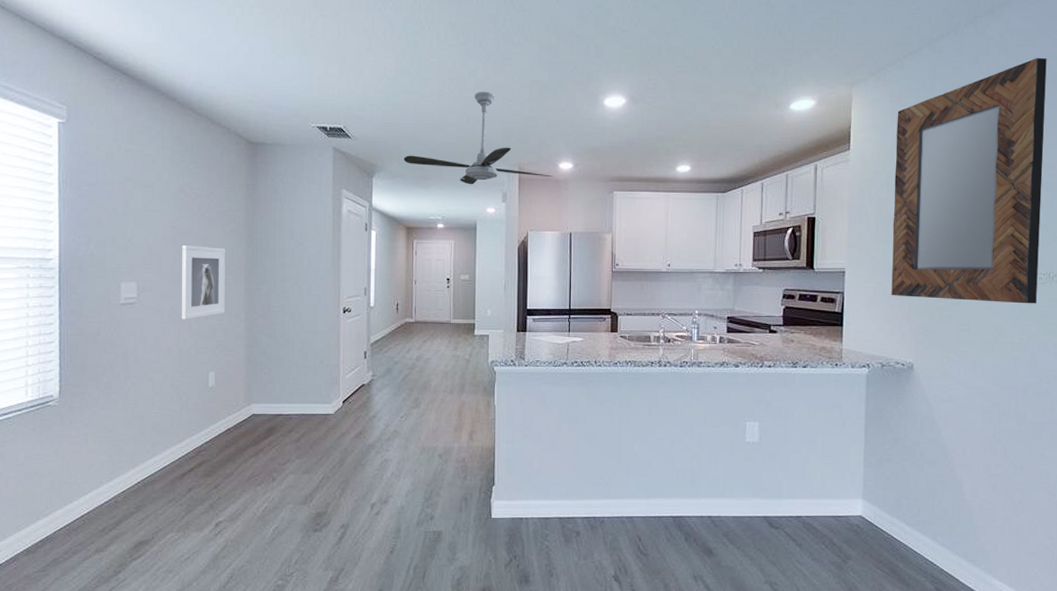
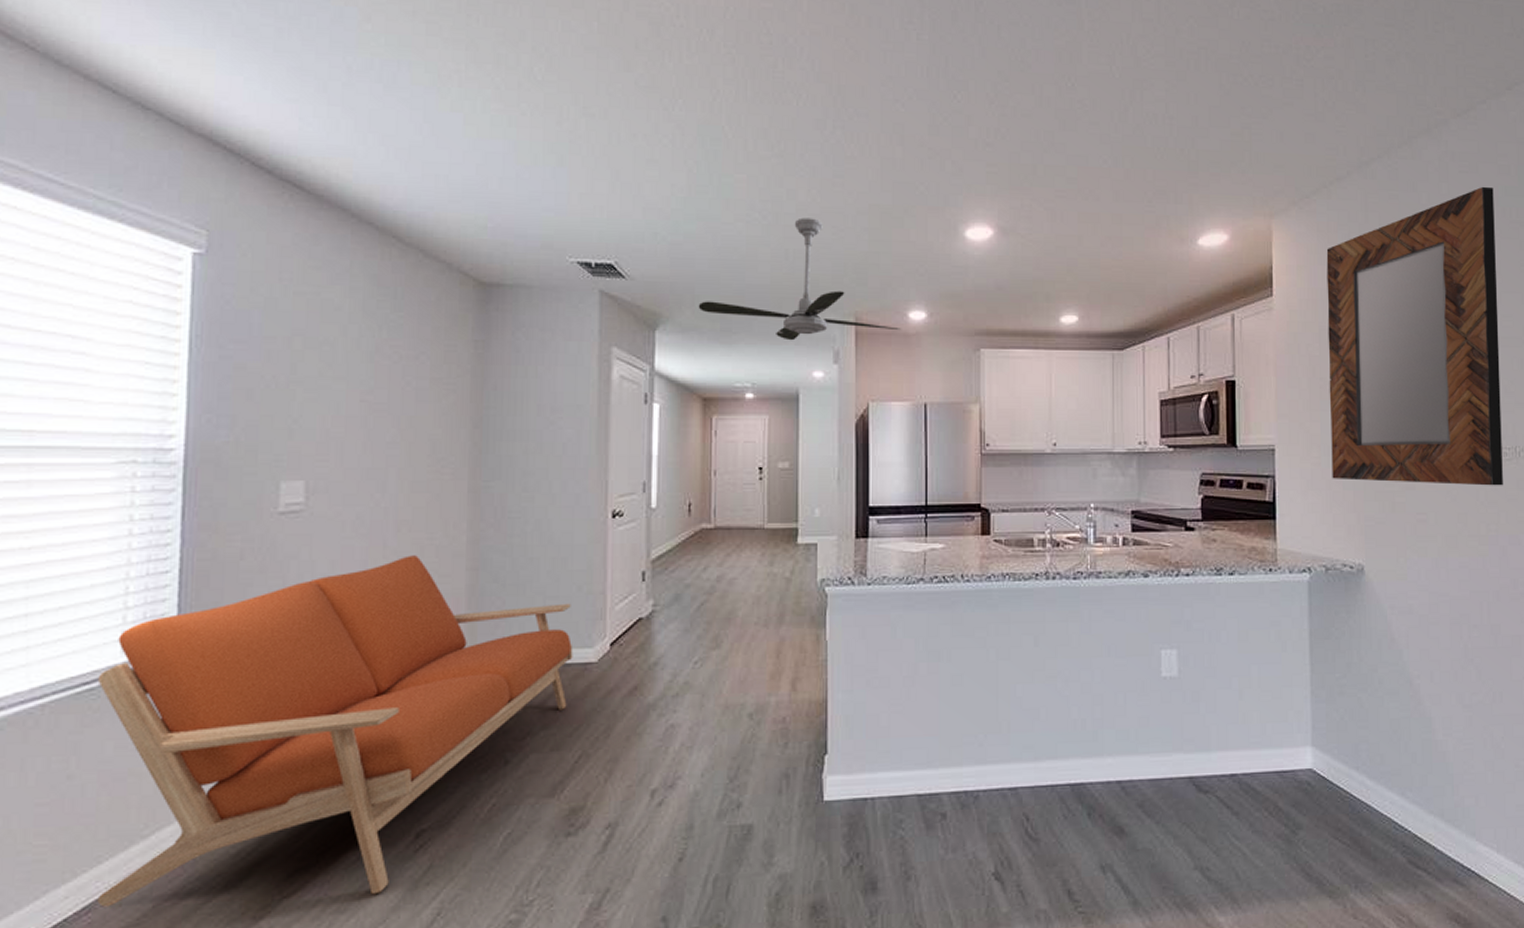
sofa: none [12,336,318,562] -> present [97,555,573,907]
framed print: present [181,245,226,319] -> none [371,427,442,533]

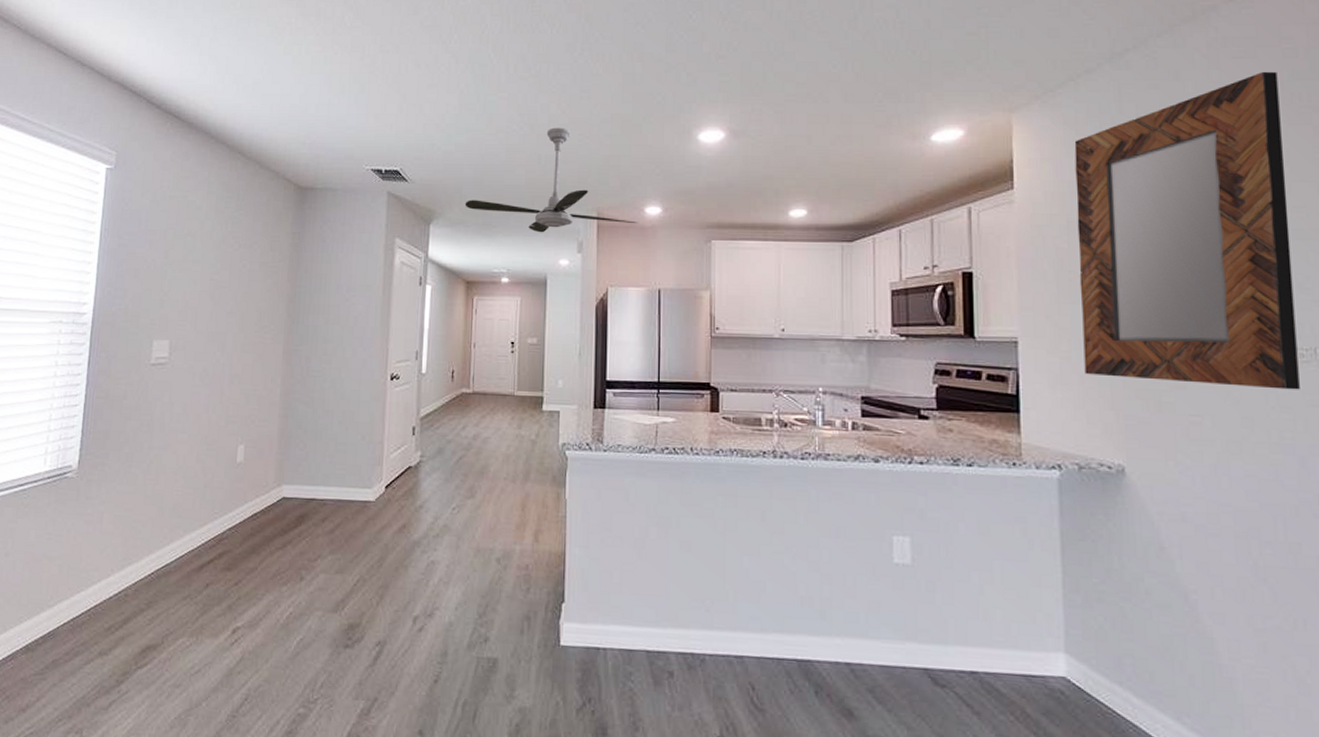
sofa: present [97,555,573,907] -> none [18,402,356,676]

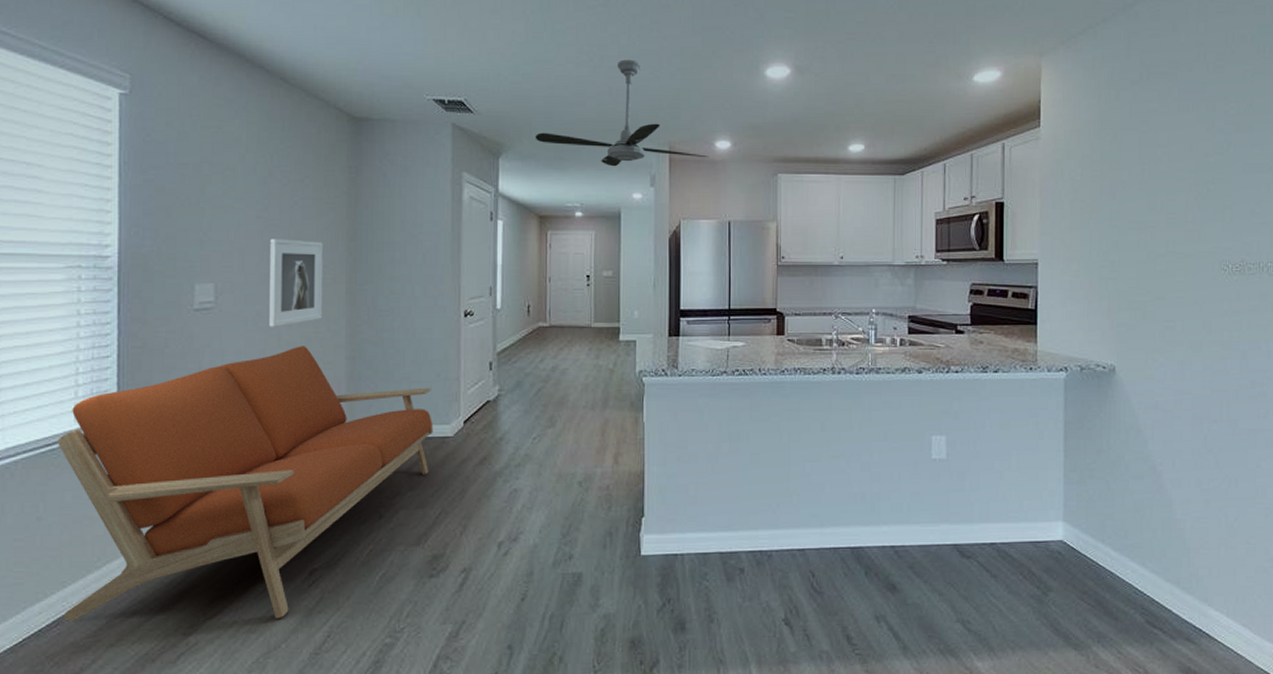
sofa: none [18,402,356,676] -> present [57,346,434,621]
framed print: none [213,300,266,384] -> present [268,239,323,327]
home mirror: present [1074,71,1300,390] -> none [1089,25,1249,297]

